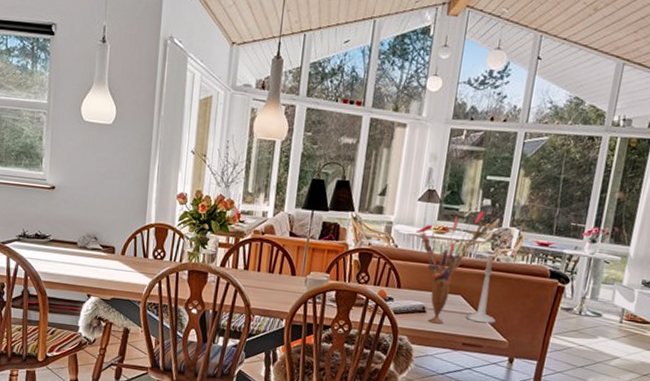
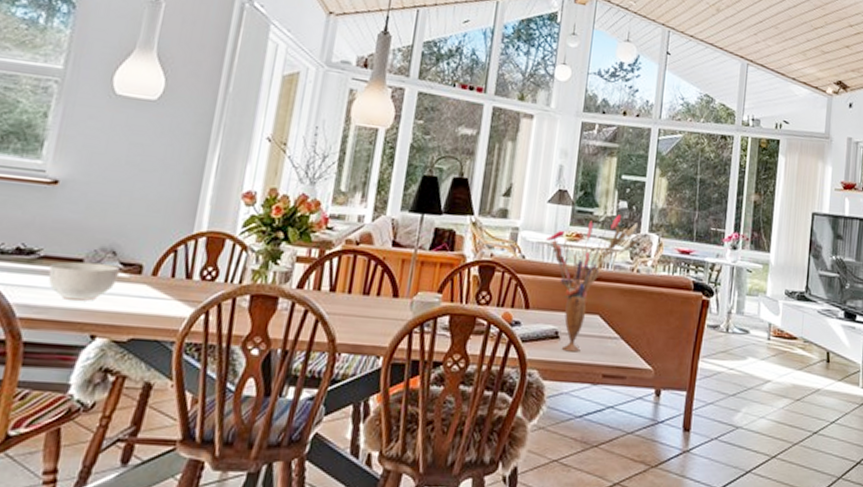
bowl: none [57,244,101,272] -> present [48,261,121,301]
candlestick: present [465,254,496,324] -> none [604,265,639,349]

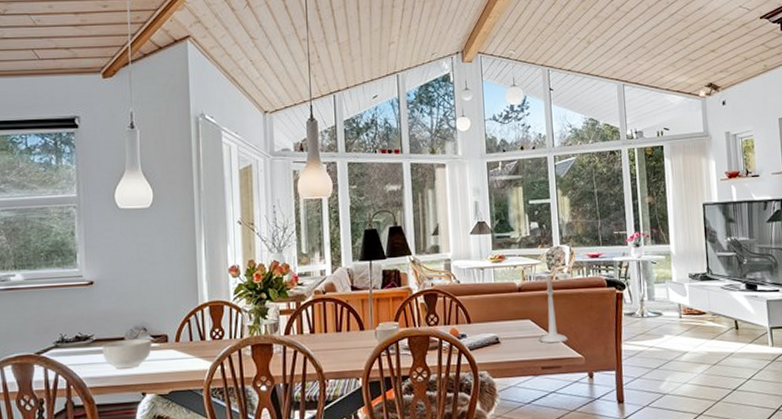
bouquet: present [545,215,639,353] -> none [474,234,551,353]
candlestick: none [604,265,639,349] -> present [538,274,568,344]

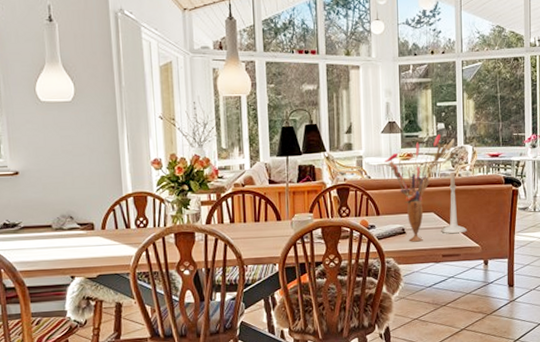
bowl: present [102,338,153,369] -> none [30,225,79,254]
bouquet: none [474,234,551,353] -> present [384,134,455,242]

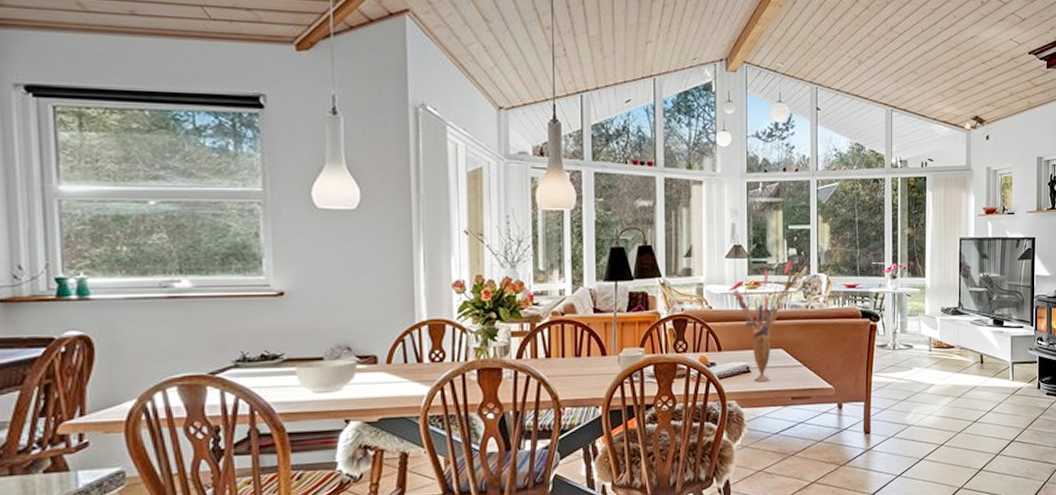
bowl: none [30,225,79,254] -> present [295,358,359,393]
candlestick: present [440,171,467,234] -> none [789,303,820,374]

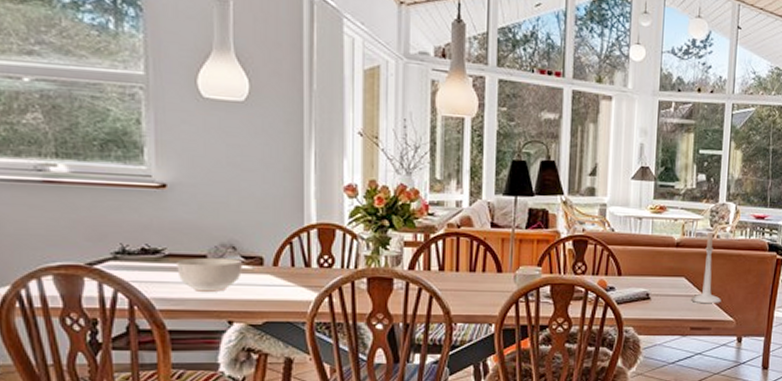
bouquet: present [727,261,808,382] -> none [631,187,717,310]
candlestick: none [789,303,820,374] -> present [690,231,721,304]

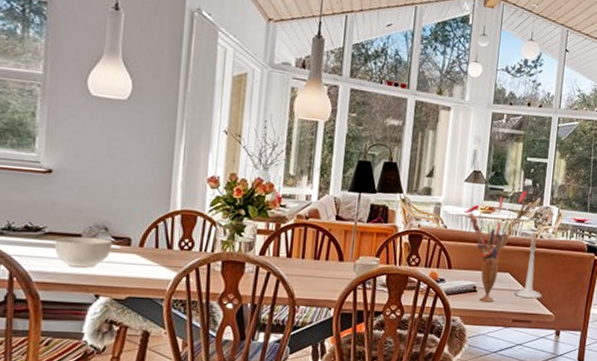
bouquet: none [631,187,717,310] -> present [463,191,542,303]

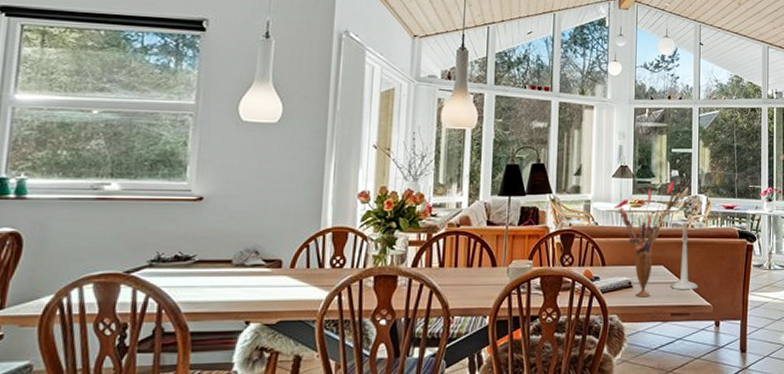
bowl: present [54,236,114,268] -> none [204,261,264,294]

